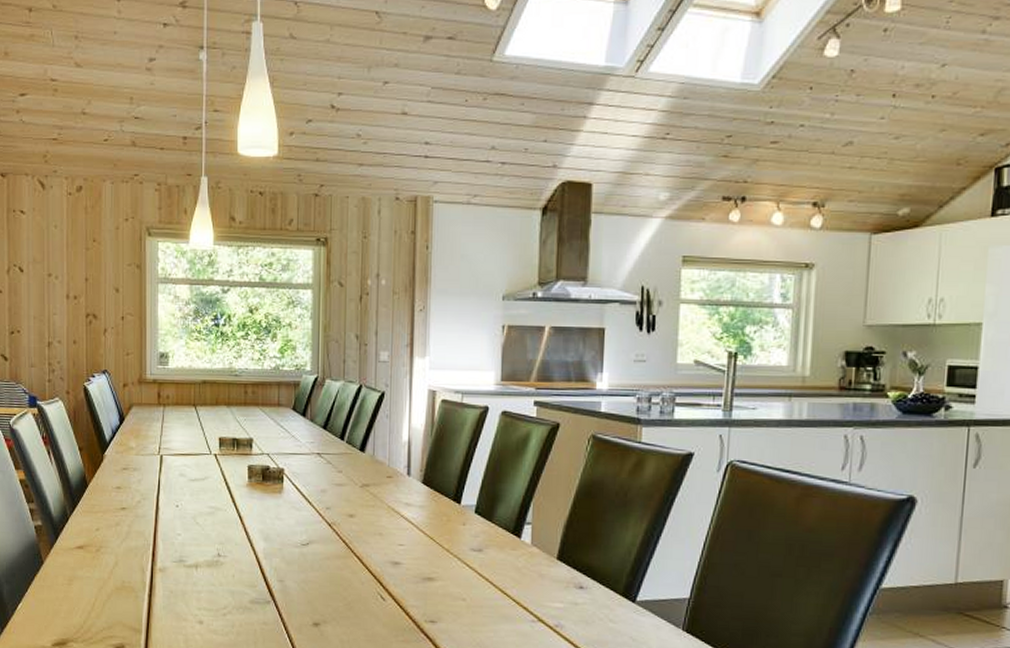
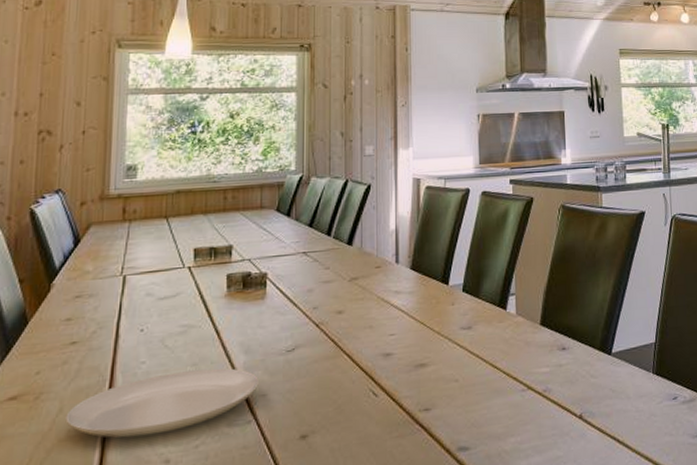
plate: none [120,547,277,598] -> present [65,368,259,439]

